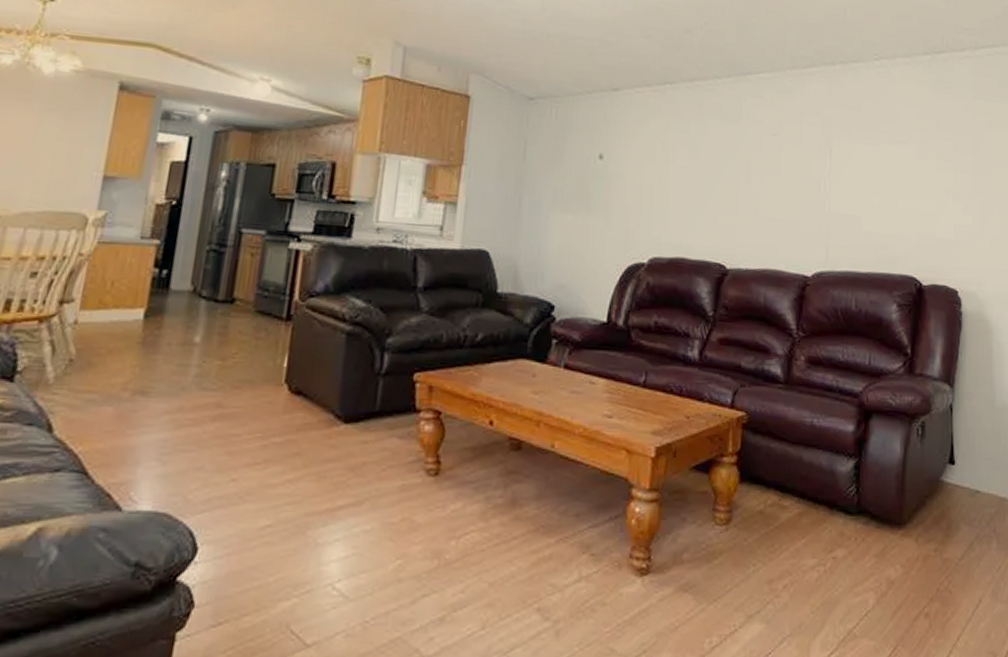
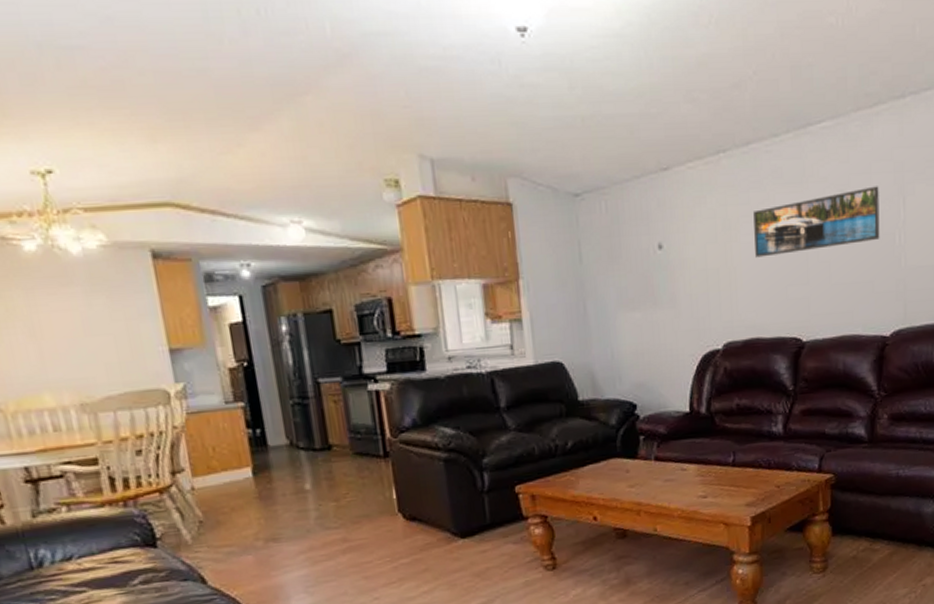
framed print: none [689,135,808,184] -> present [753,186,880,258]

